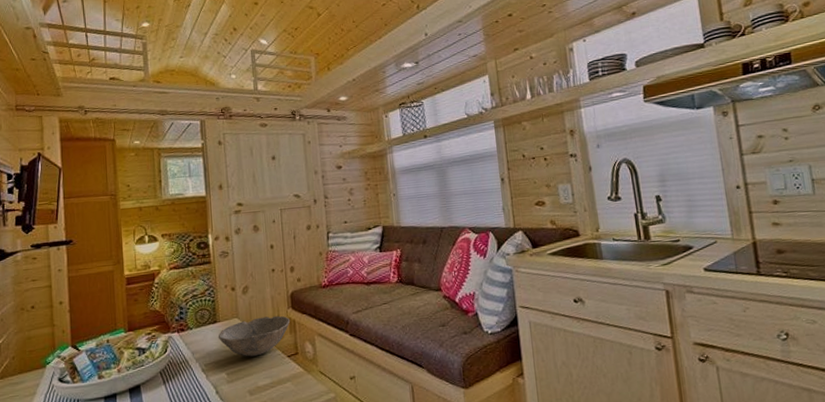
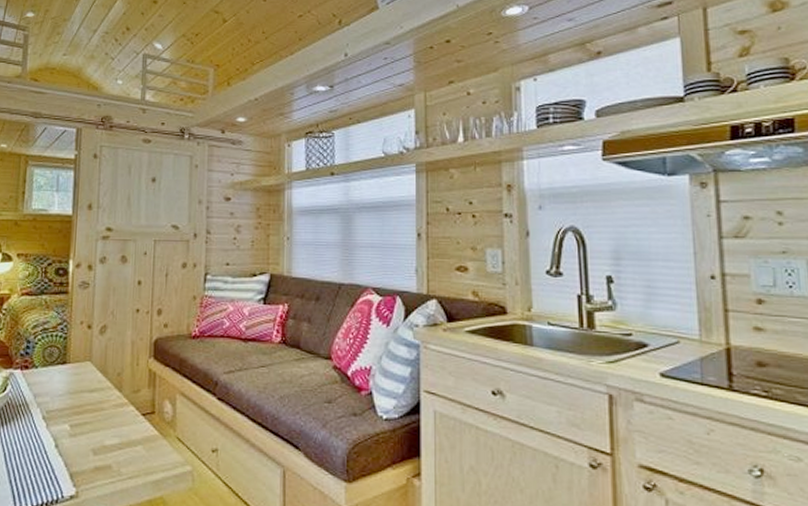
bowl: present [218,315,290,357] -> none [65,364,149,409]

